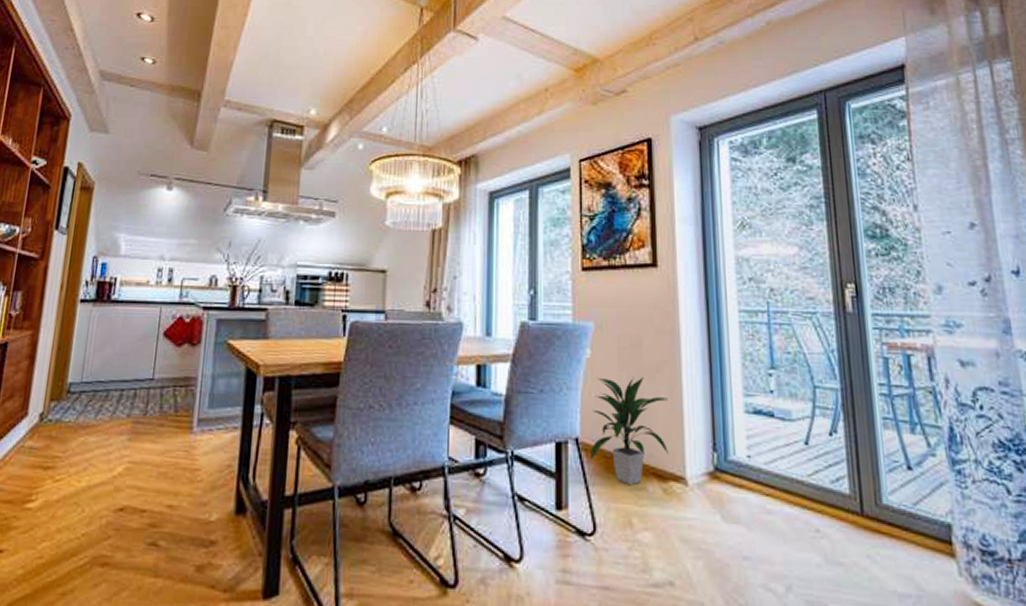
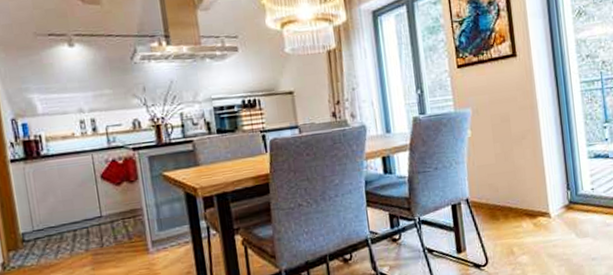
indoor plant: present [589,377,668,486] -> none [476,145,536,226]

